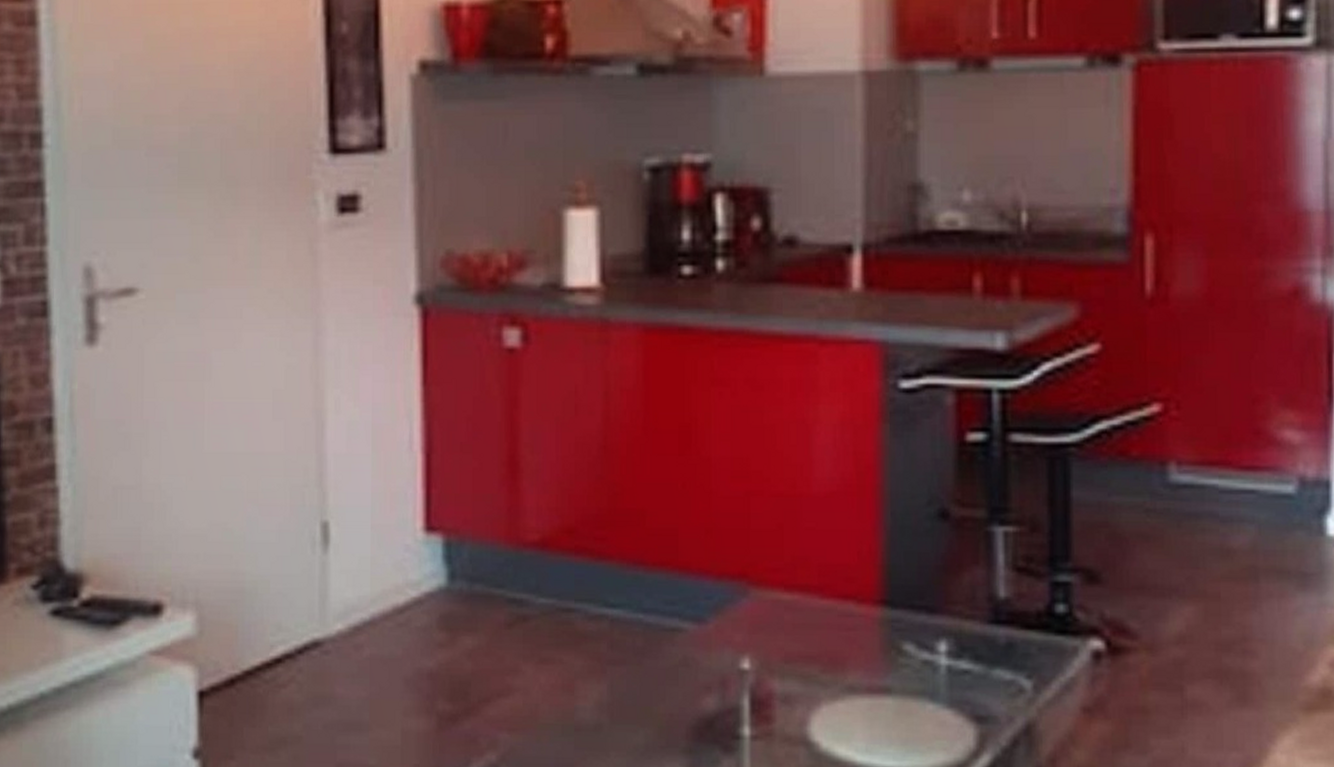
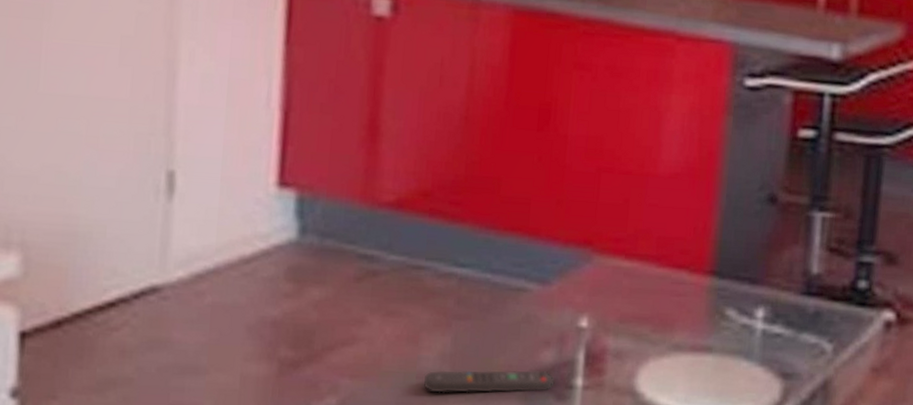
remote control: none [582,719,718,747] -> present [423,370,554,393]

